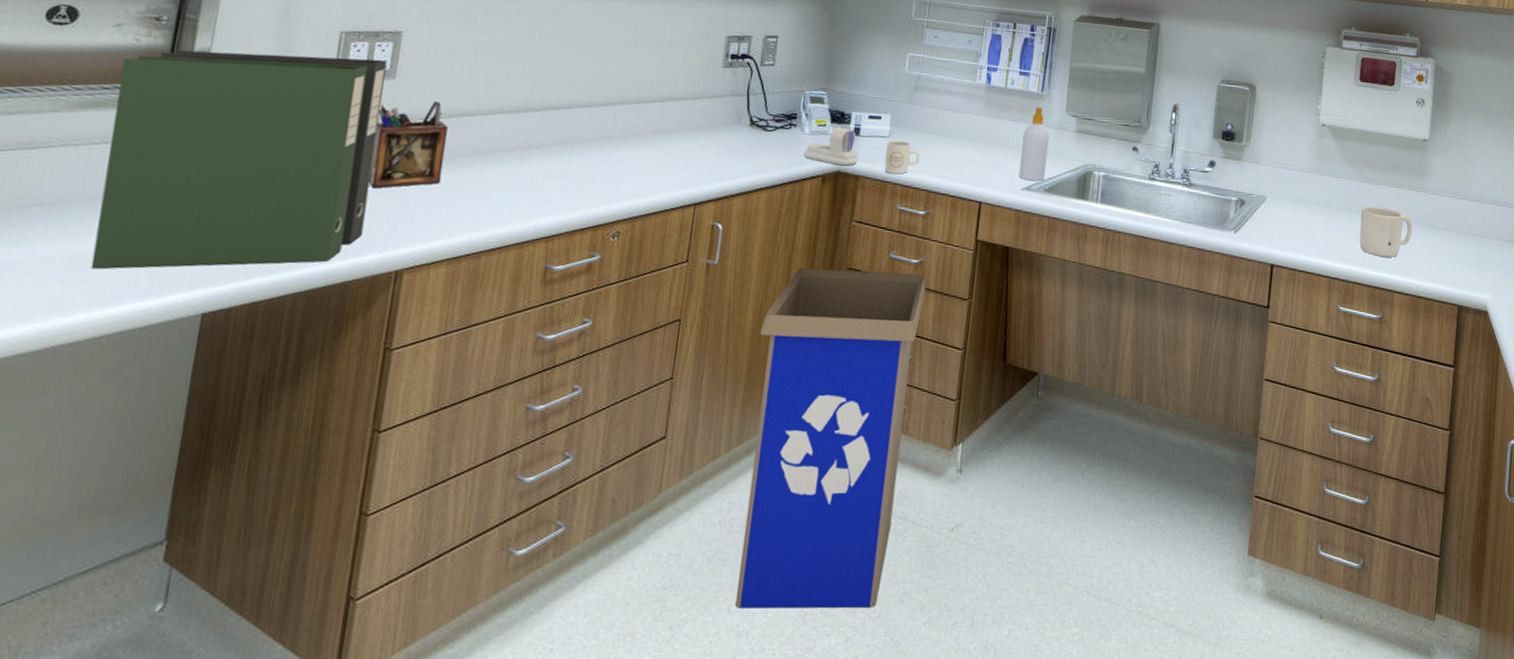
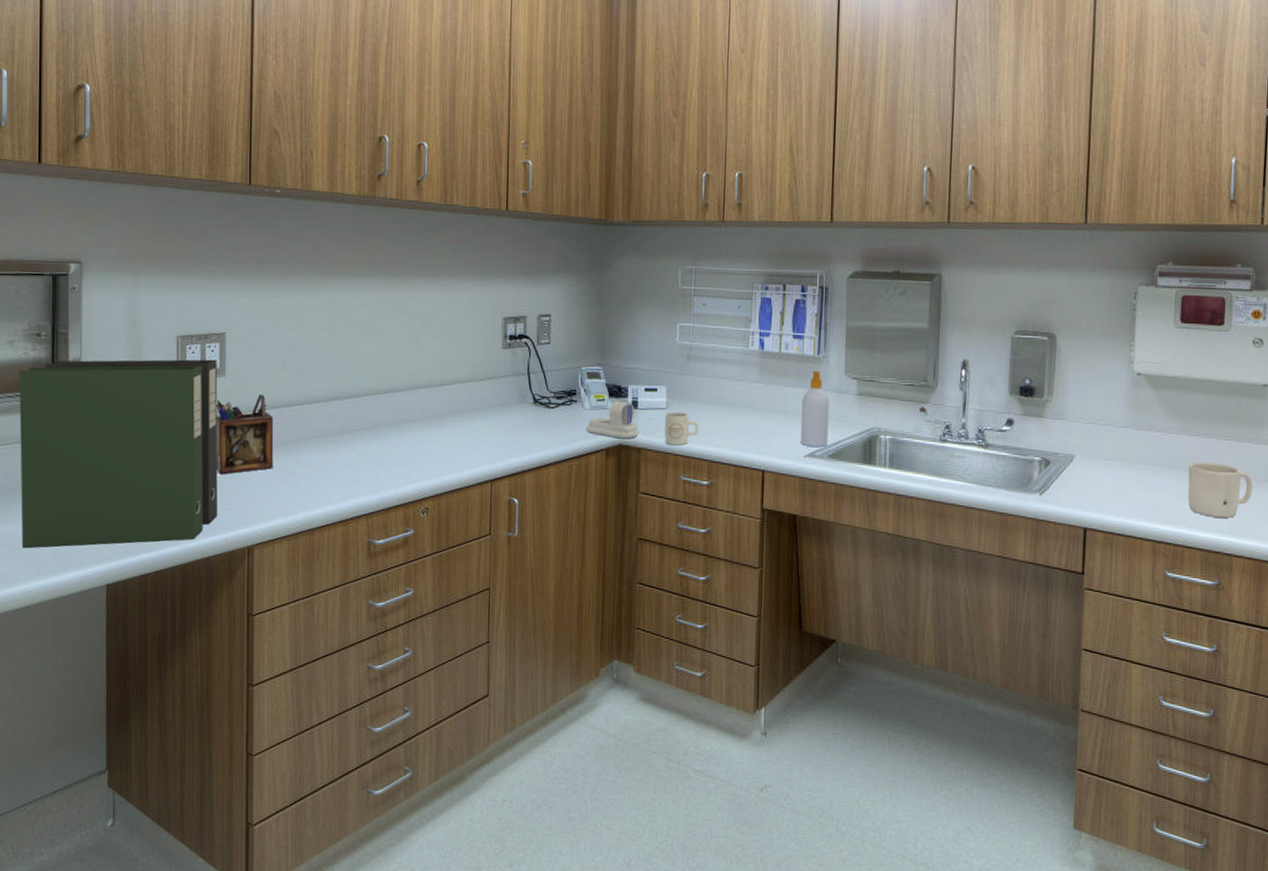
recycling bin: present [735,268,926,609] -> none [562,539,717,858]

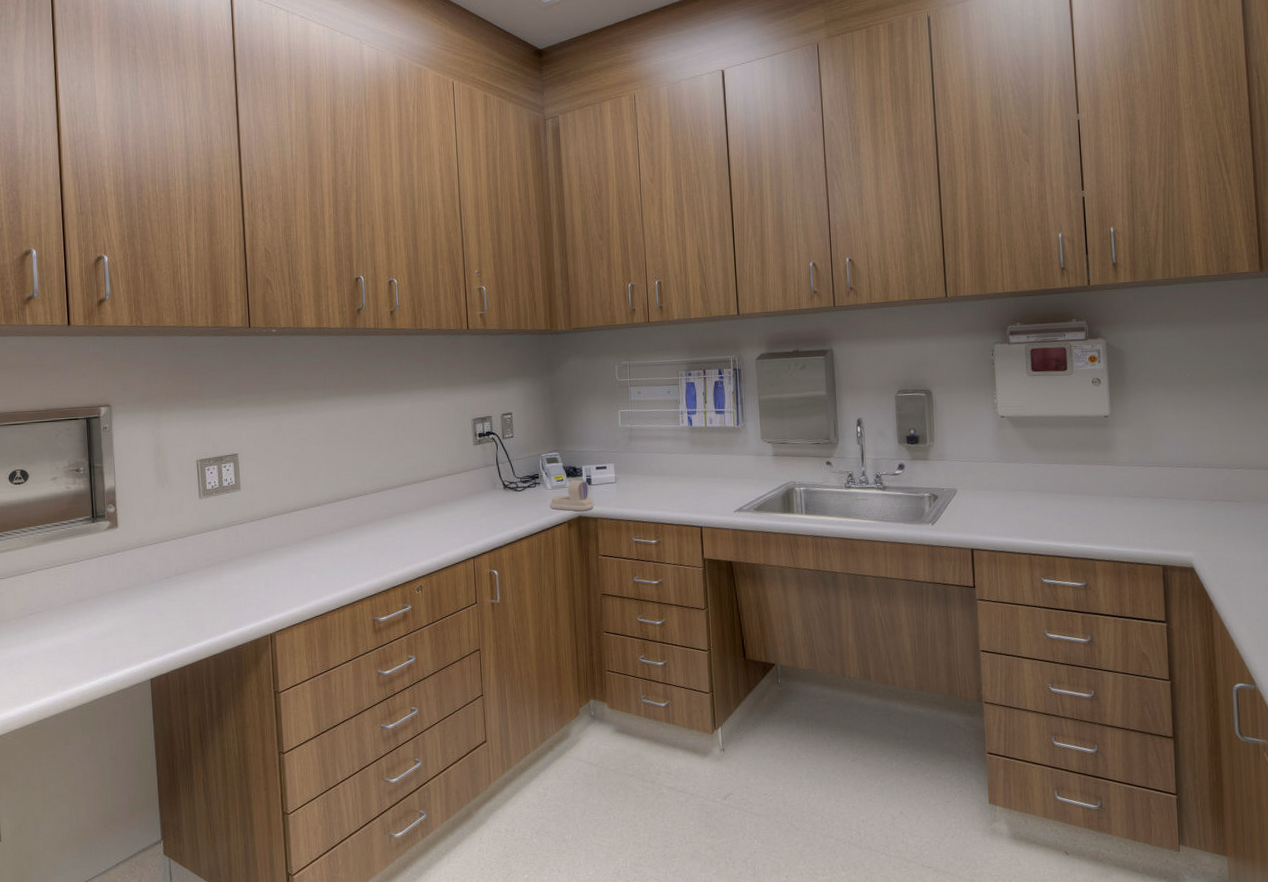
binder: present [19,359,218,549] -> none [63,477,243,655]
desk organizer: present [216,395,274,475] -> none [234,503,287,575]
mug: present [665,411,699,446] -> none [615,484,645,513]
soap bottle: present [800,370,830,448] -> none [728,438,753,503]
mug: present [1187,462,1254,518] -> none [1051,484,1106,530]

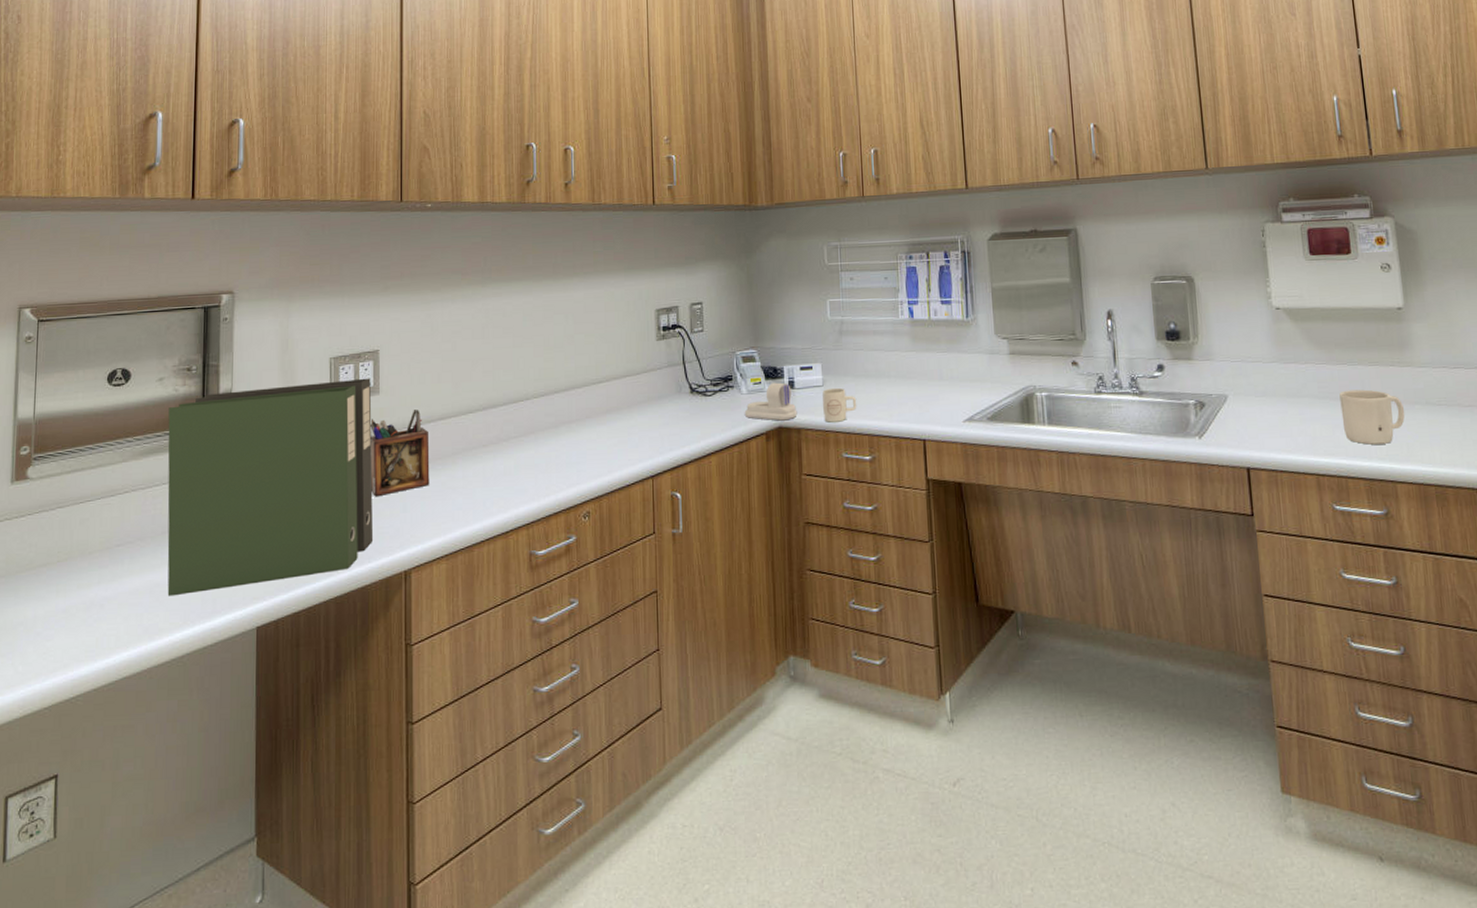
binder: none [63,477,243,655] -> present [167,378,374,597]
desk organizer: none [234,503,287,575] -> present [370,410,430,497]
mug: none [615,484,645,513] -> present [823,387,857,423]
mug: none [1051,484,1106,530] -> present [1339,389,1405,445]

